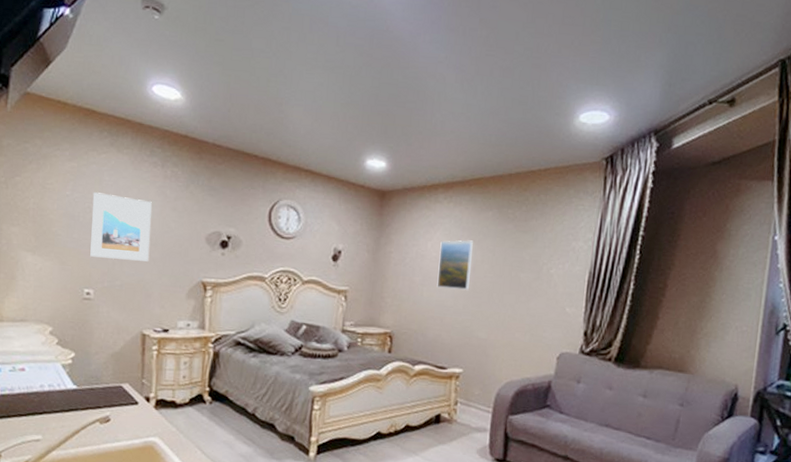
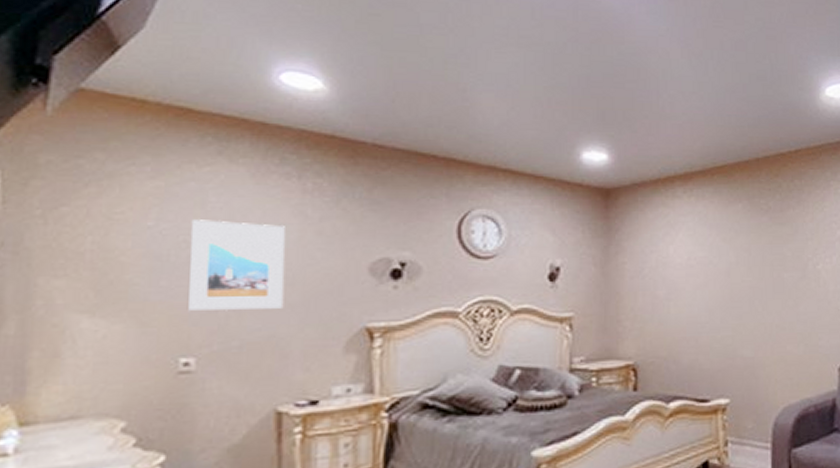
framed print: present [437,240,473,291] -> none [685,239,725,302]

